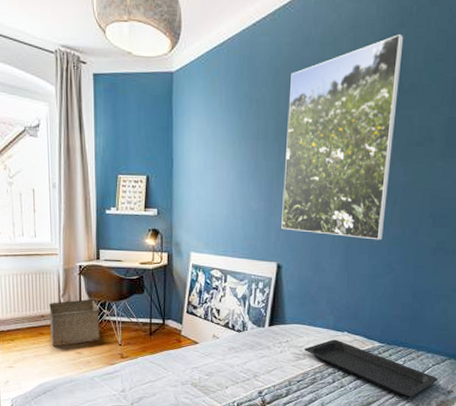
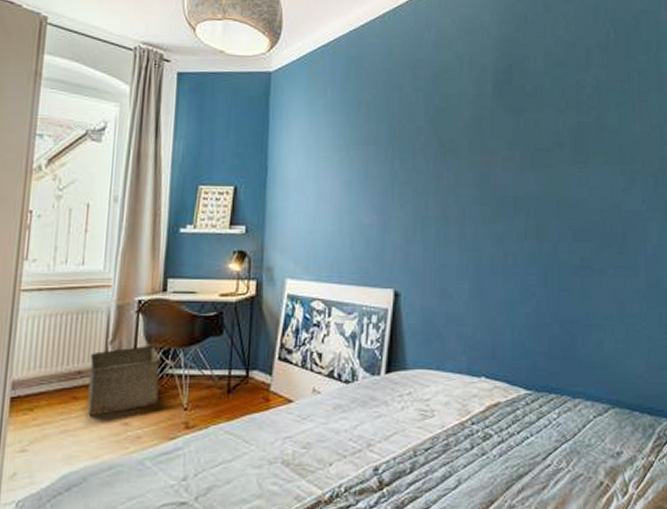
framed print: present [281,33,404,240] -> none [398,38,521,259]
serving tray: present [304,339,439,397] -> none [431,388,604,464]

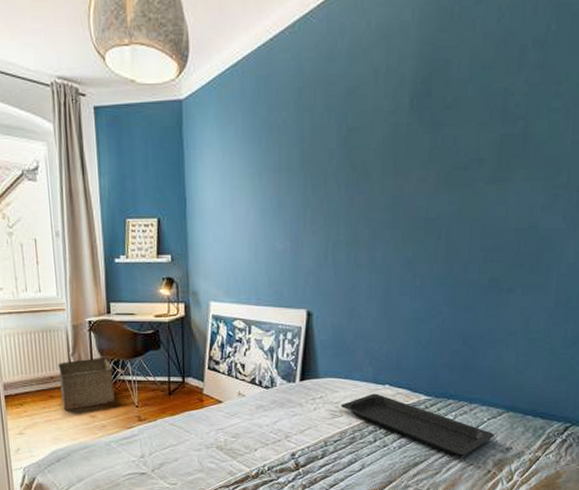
serving tray: none [431,388,604,464] -> present [340,393,495,456]

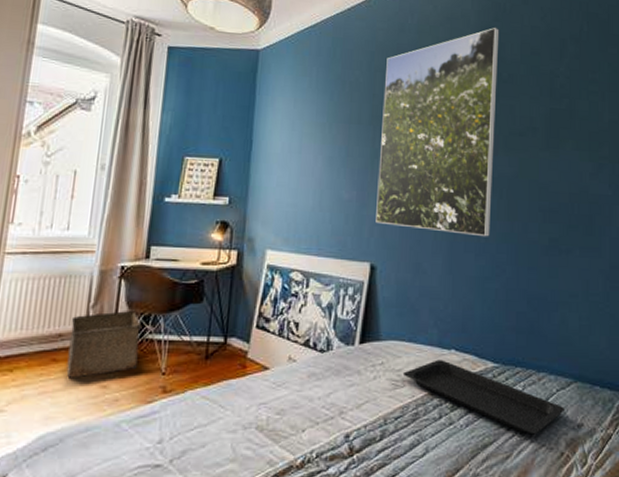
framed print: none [310,39,445,280] -> present [376,27,500,237]

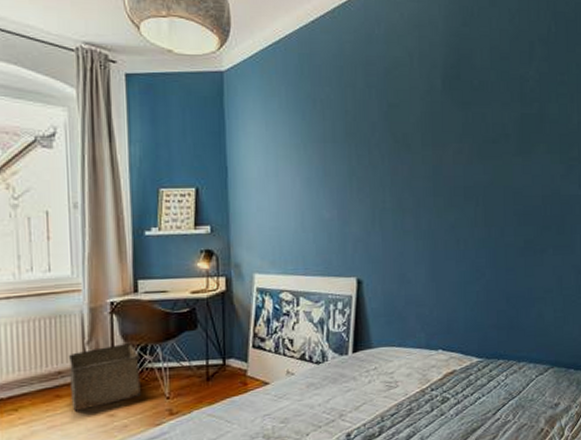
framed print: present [376,27,500,237] -> none [356,32,469,244]
serving tray: present [402,359,565,435] -> none [395,359,544,416]

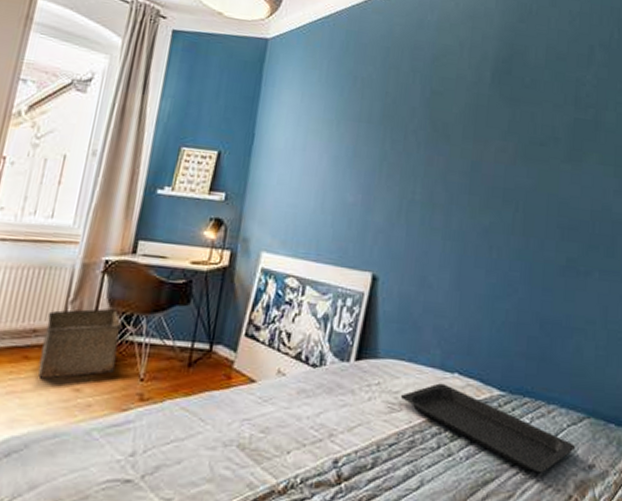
serving tray: none [395,359,544,416] -> present [400,383,576,473]

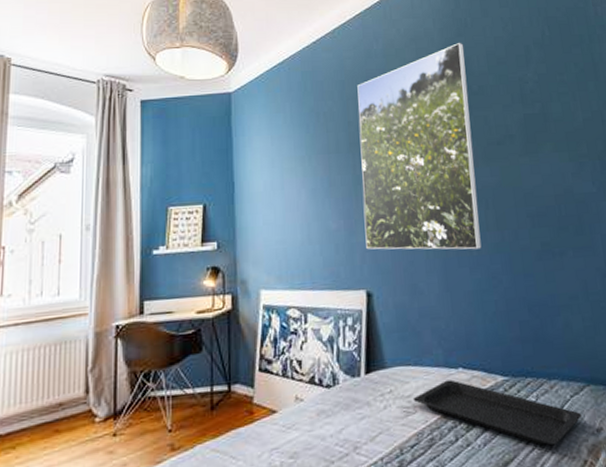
storage bin: present [38,308,122,379] -> none [70,368,142,448]
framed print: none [381,28,524,253] -> present [357,42,482,250]

